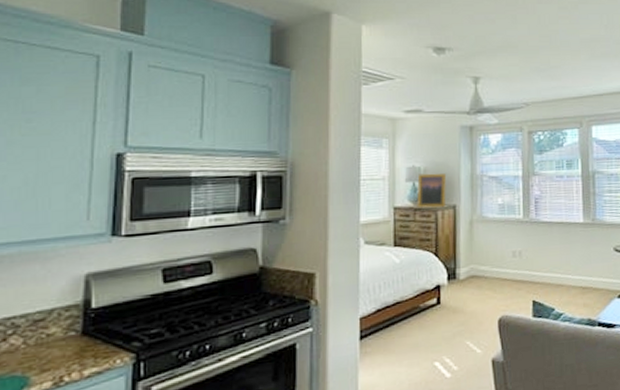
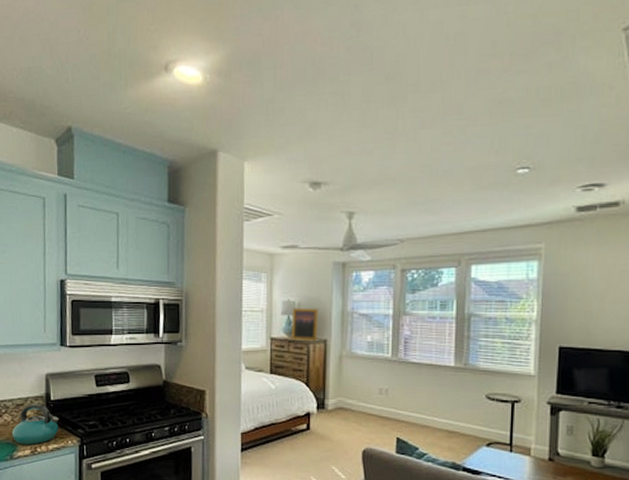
kettle: none [21,315,103,376] -> present [11,404,59,445]

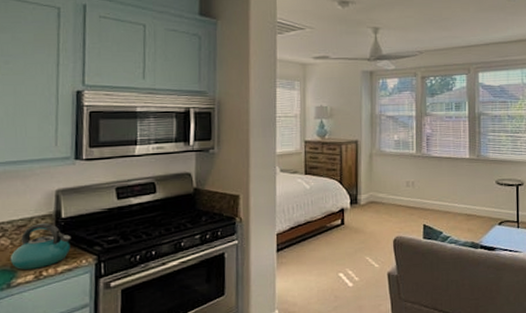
picture frame: present [291,308,318,342] -> none [324,112,349,143]

